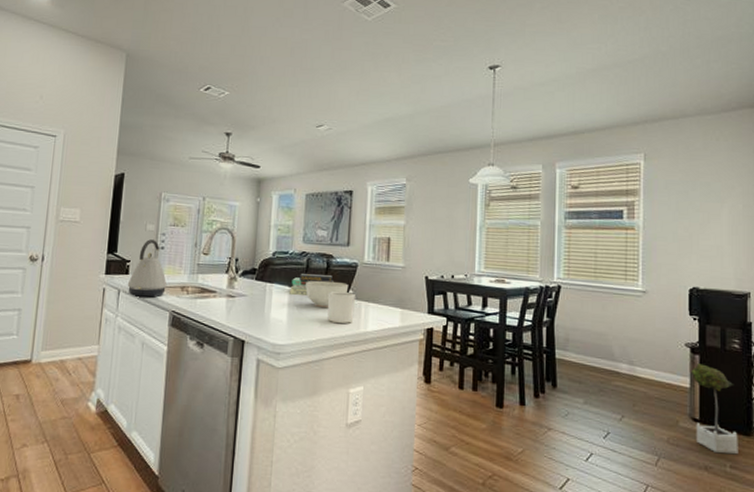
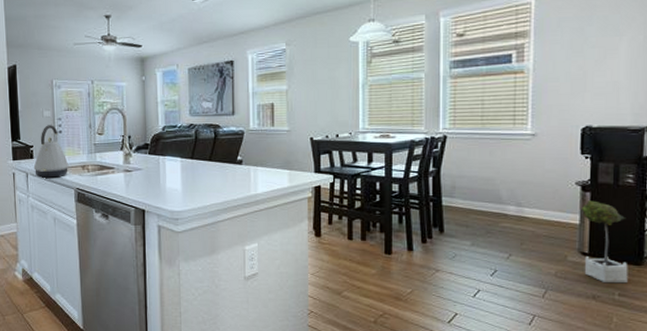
books: present [289,274,334,295] -> none [181,144,222,165]
bowl: present [305,280,349,307] -> none [196,149,237,174]
mug: present [327,291,355,324] -> none [217,159,244,189]

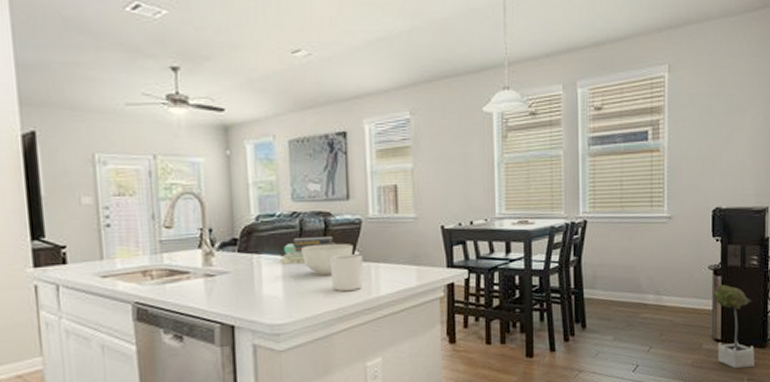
kettle: present [33,125,69,178] -> none [67,216,123,291]
books: none [181,144,222,165] -> present [282,237,335,264]
bowl: none [196,149,237,174] -> present [301,243,354,275]
mug: none [217,159,244,189] -> present [329,254,363,292]

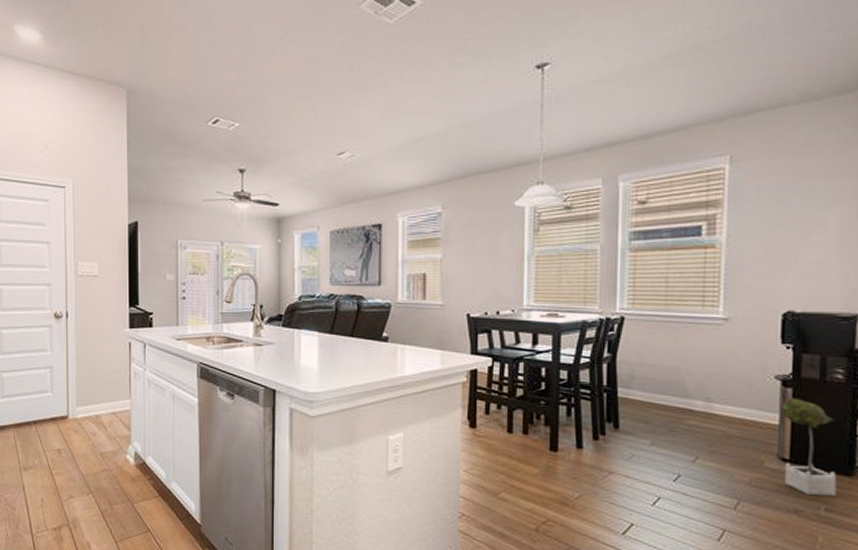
books: present [282,237,335,264] -> none [319,318,366,340]
bowl: present [301,243,354,275] -> none [336,324,383,352]
mug: present [329,254,363,292] -> none [360,335,390,369]

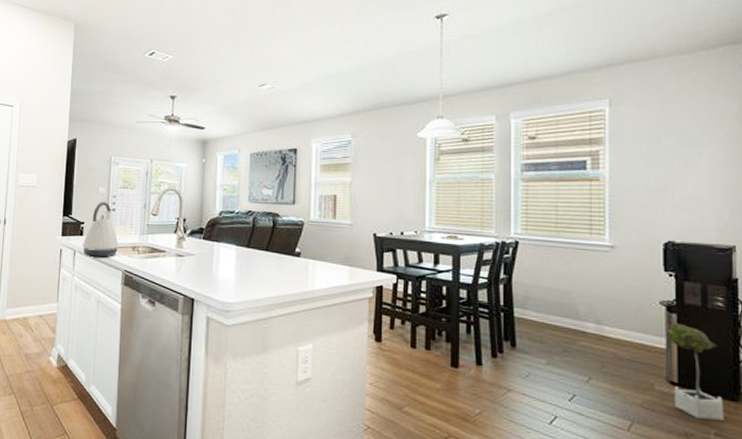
kettle: none [152,290,192,350] -> present [82,202,119,257]

